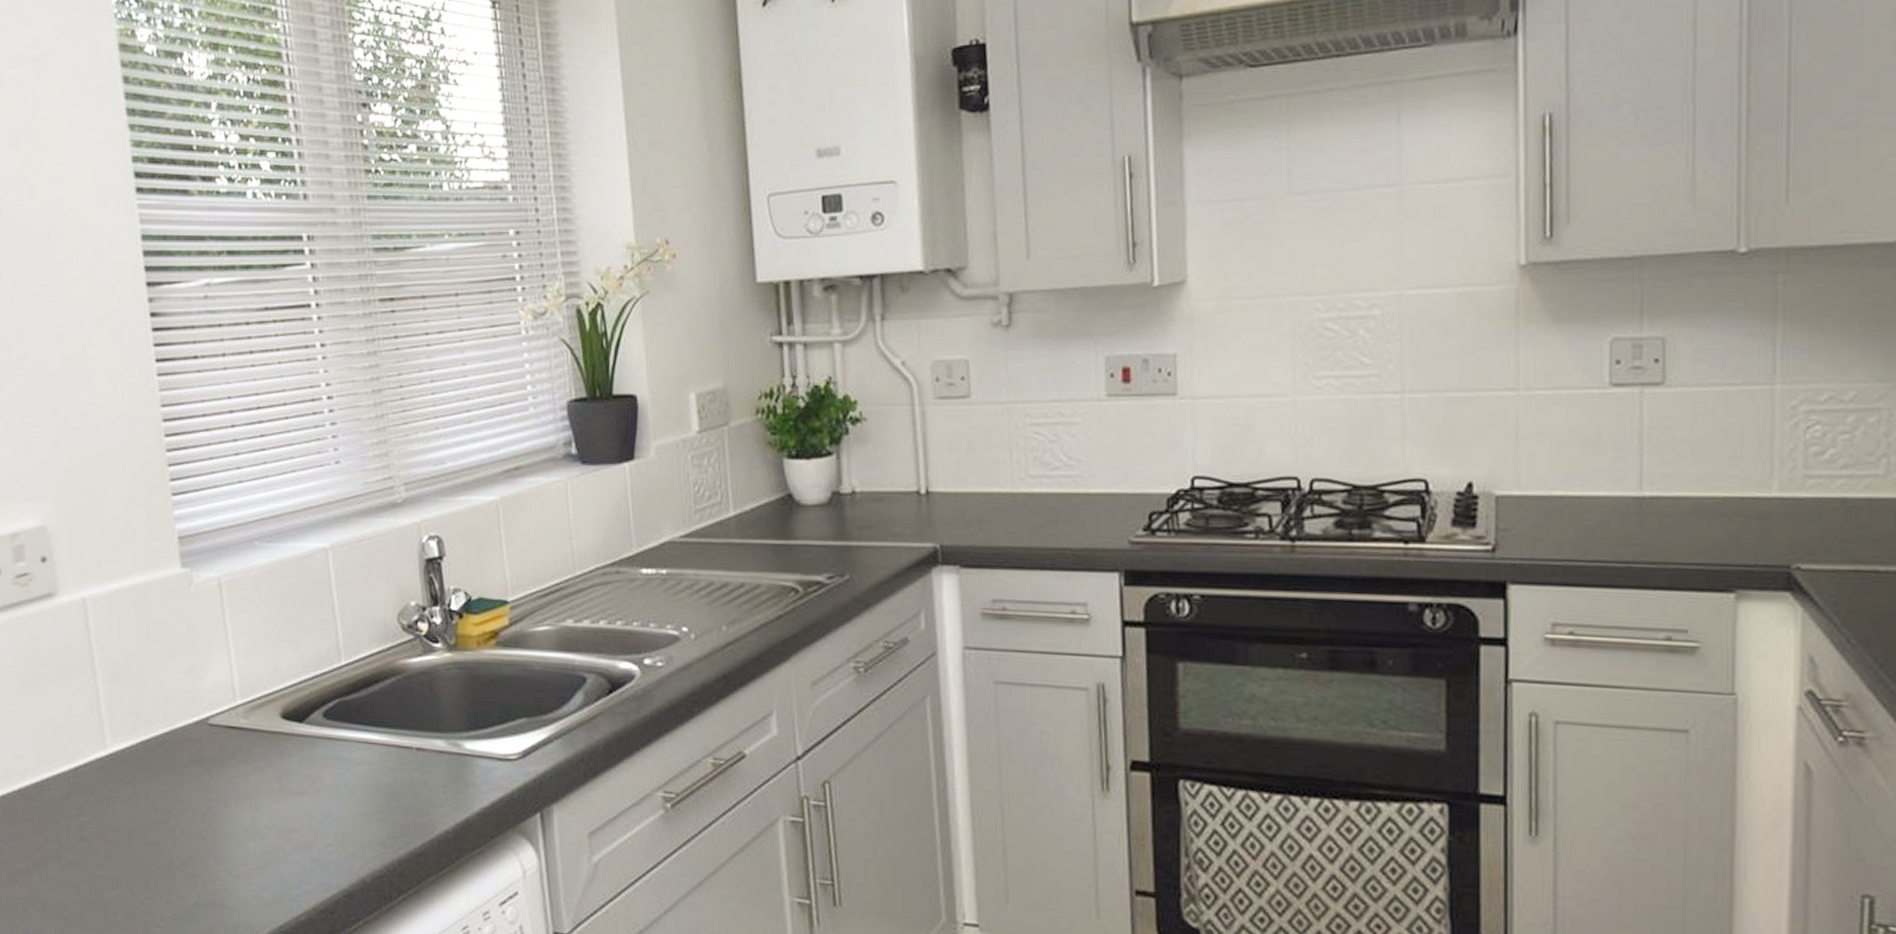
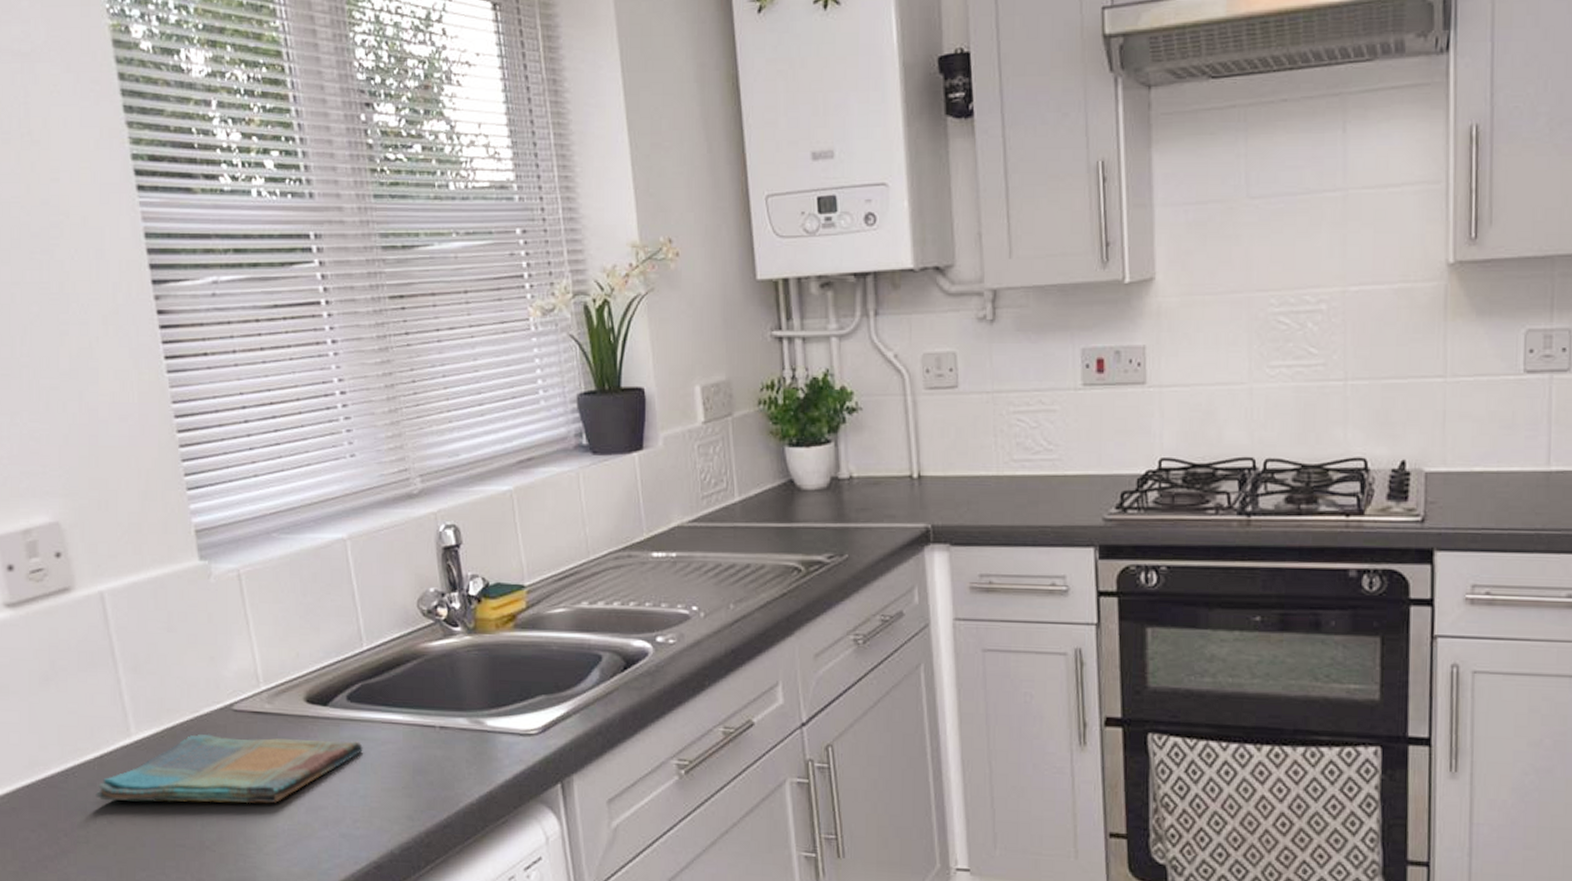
dish towel: none [69,748,338,824] -> present [95,734,363,804]

